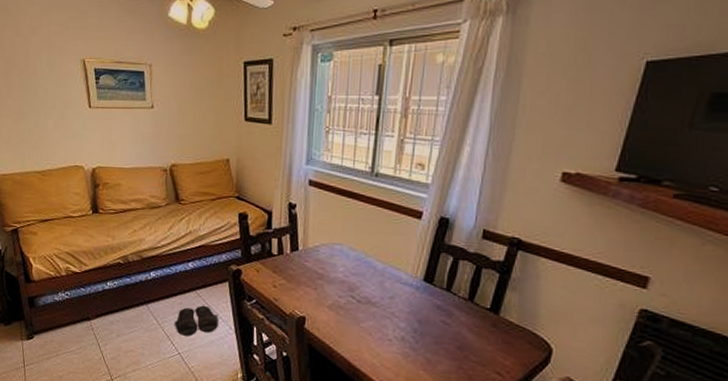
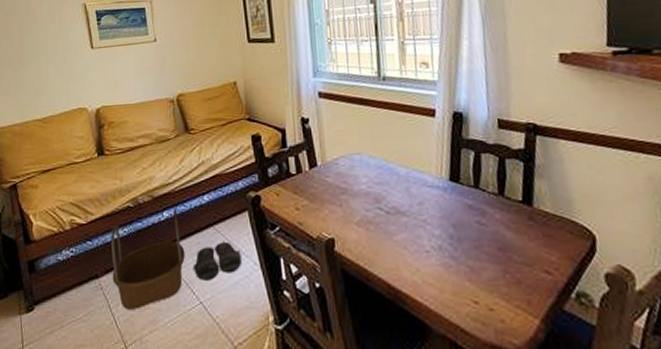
basket: none [102,269,168,351] -> present [111,207,185,309]

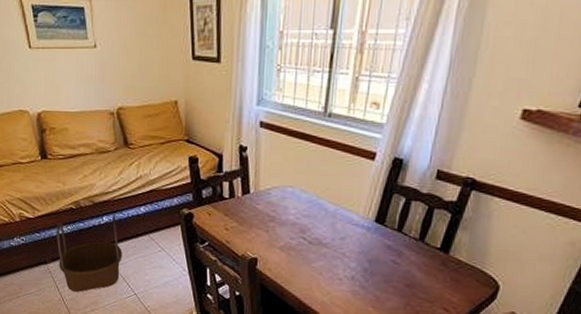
slippers: present [194,241,241,281] -> none [130,248,172,278]

